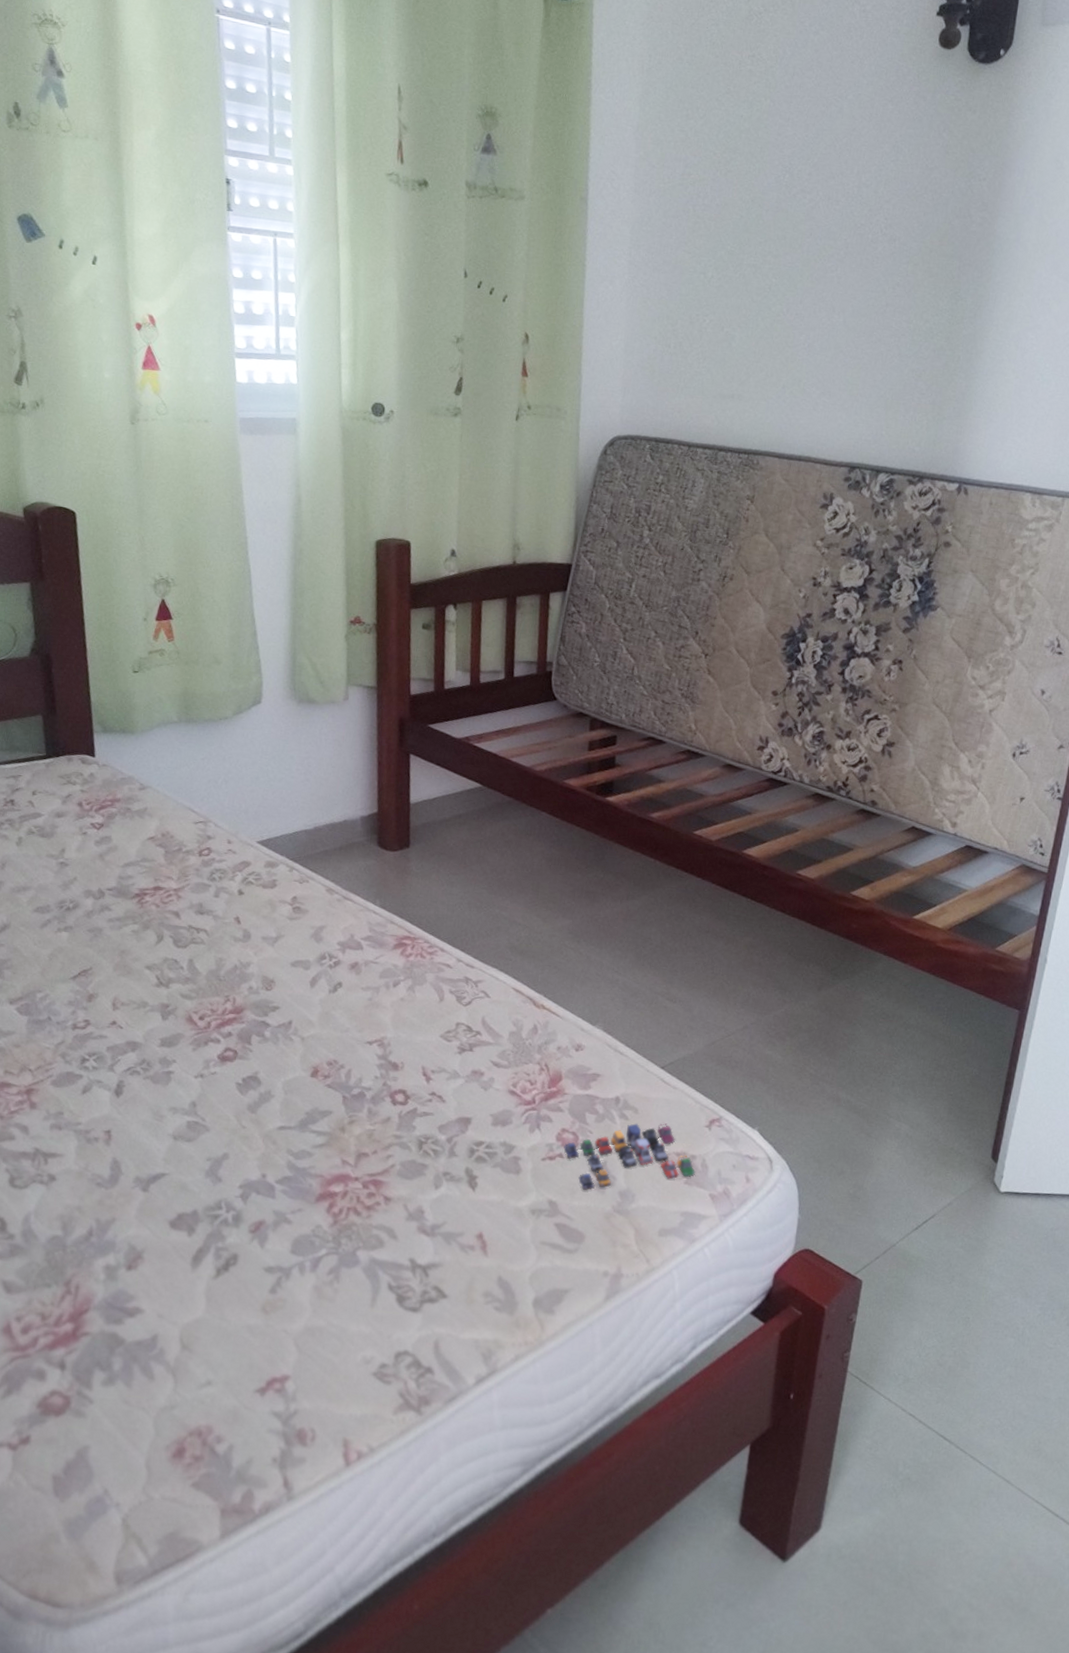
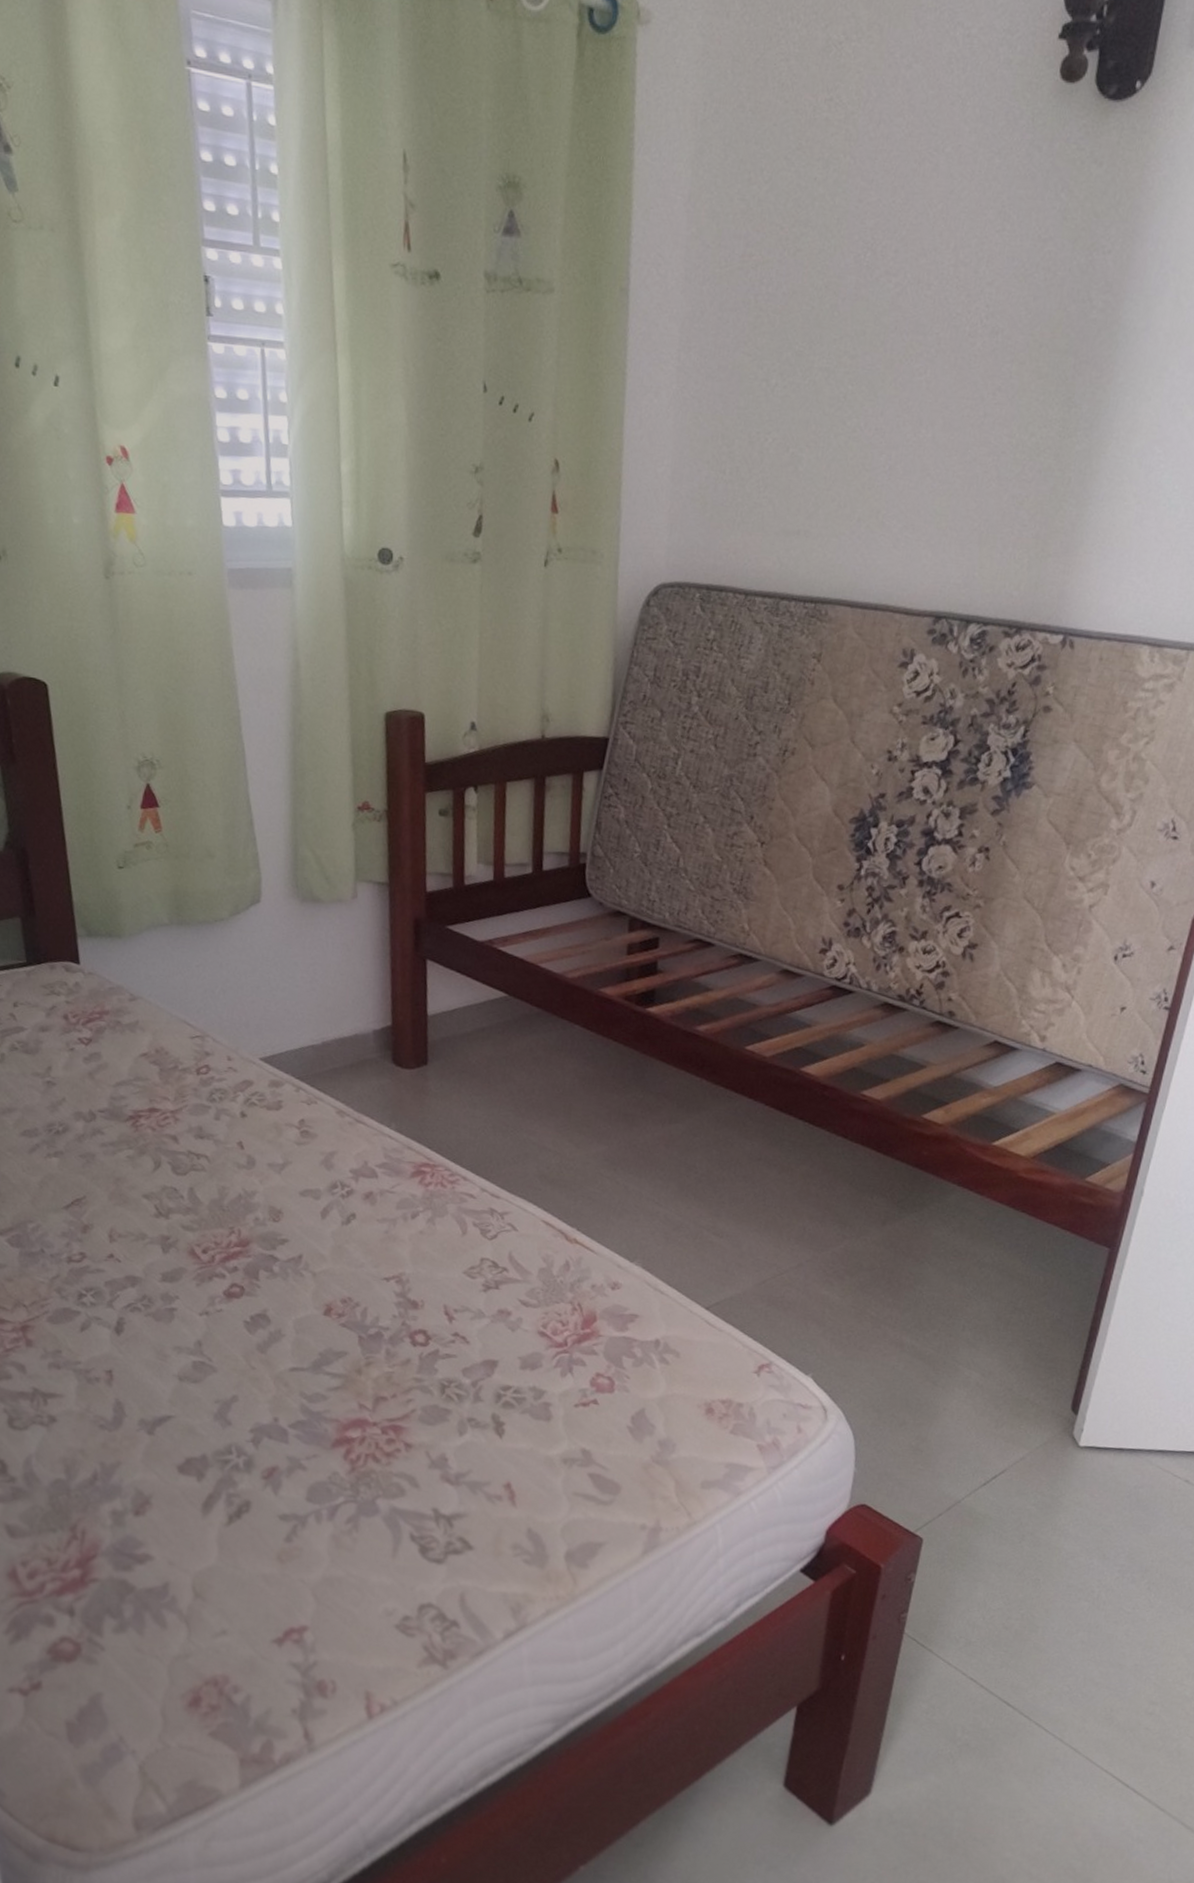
toy car set: present [563,1123,696,1190] -> none [598,1368,743,1439]

